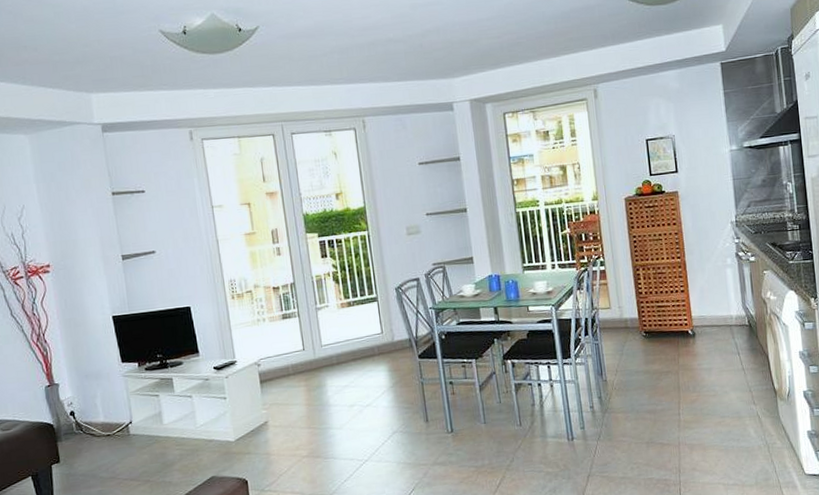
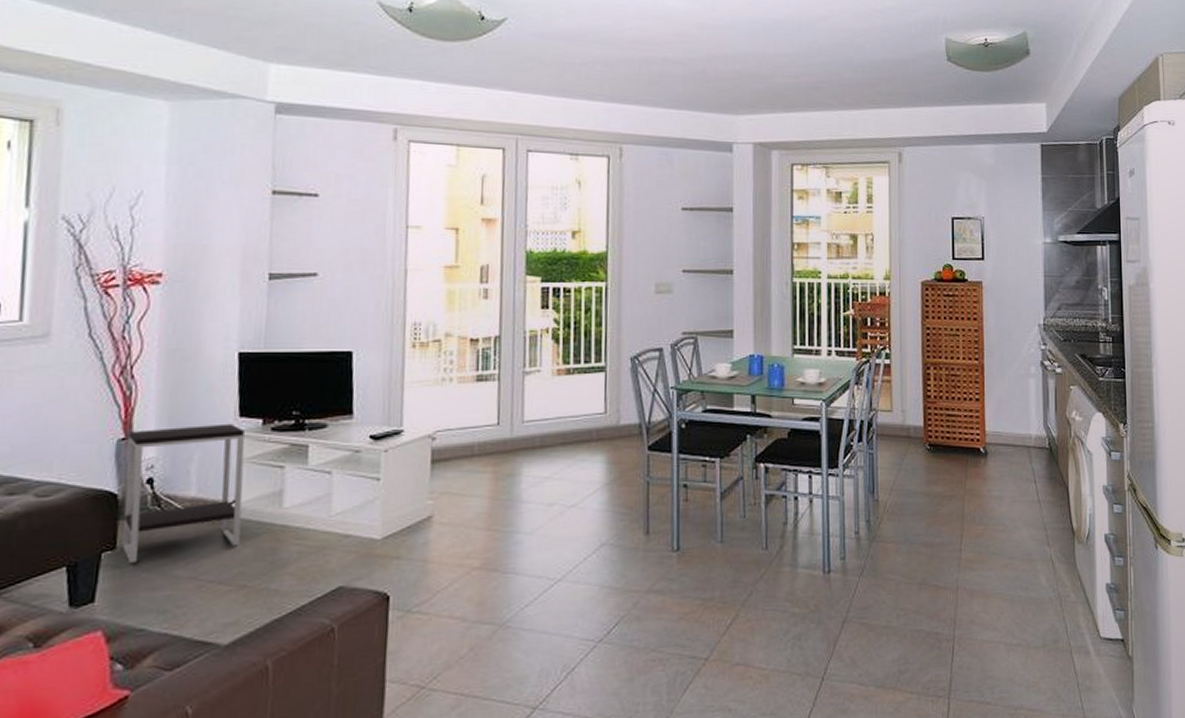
side table: none [51,368,139,471] -> present [122,423,245,563]

